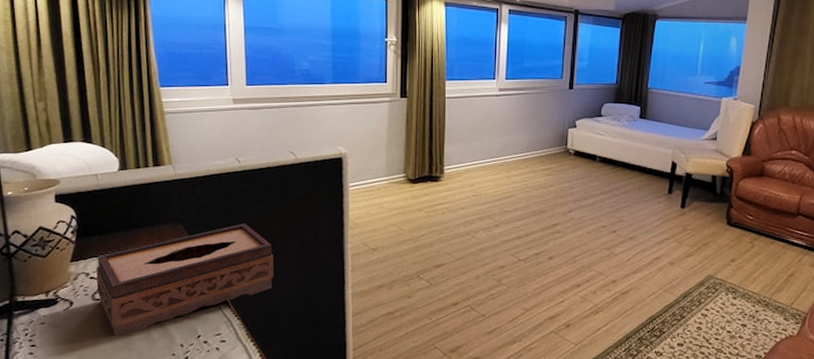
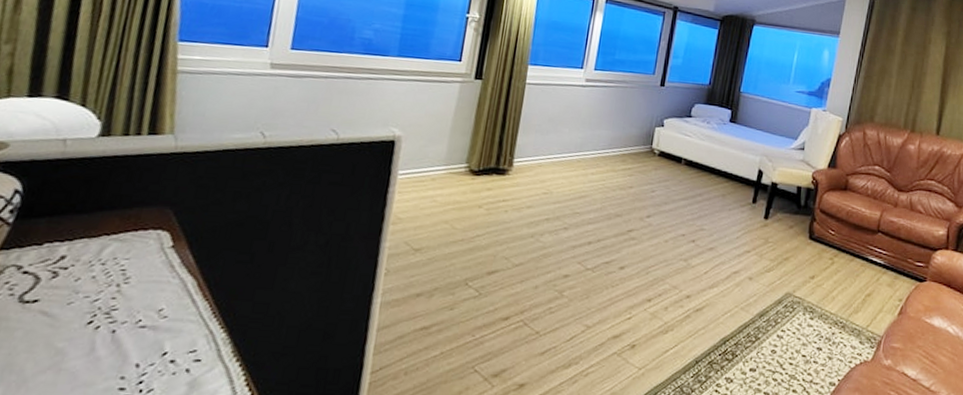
tissue box: present [96,223,274,336] -> none [28,211,289,352]

